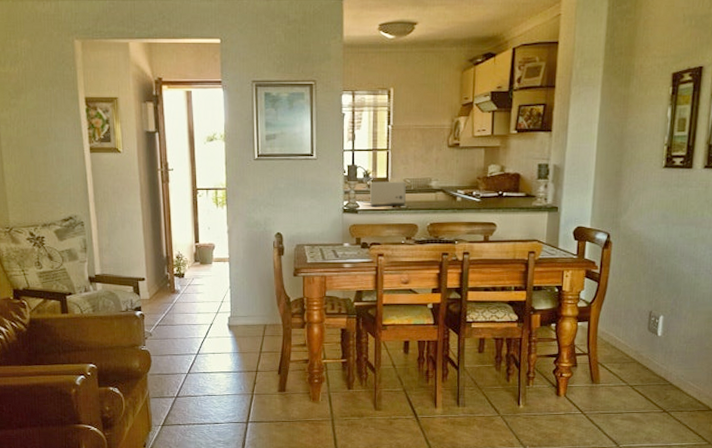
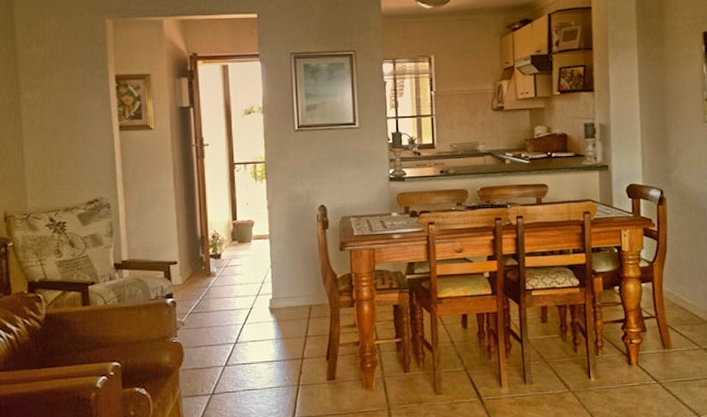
toaster: present [369,181,407,207] -> none [415,147,454,174]

